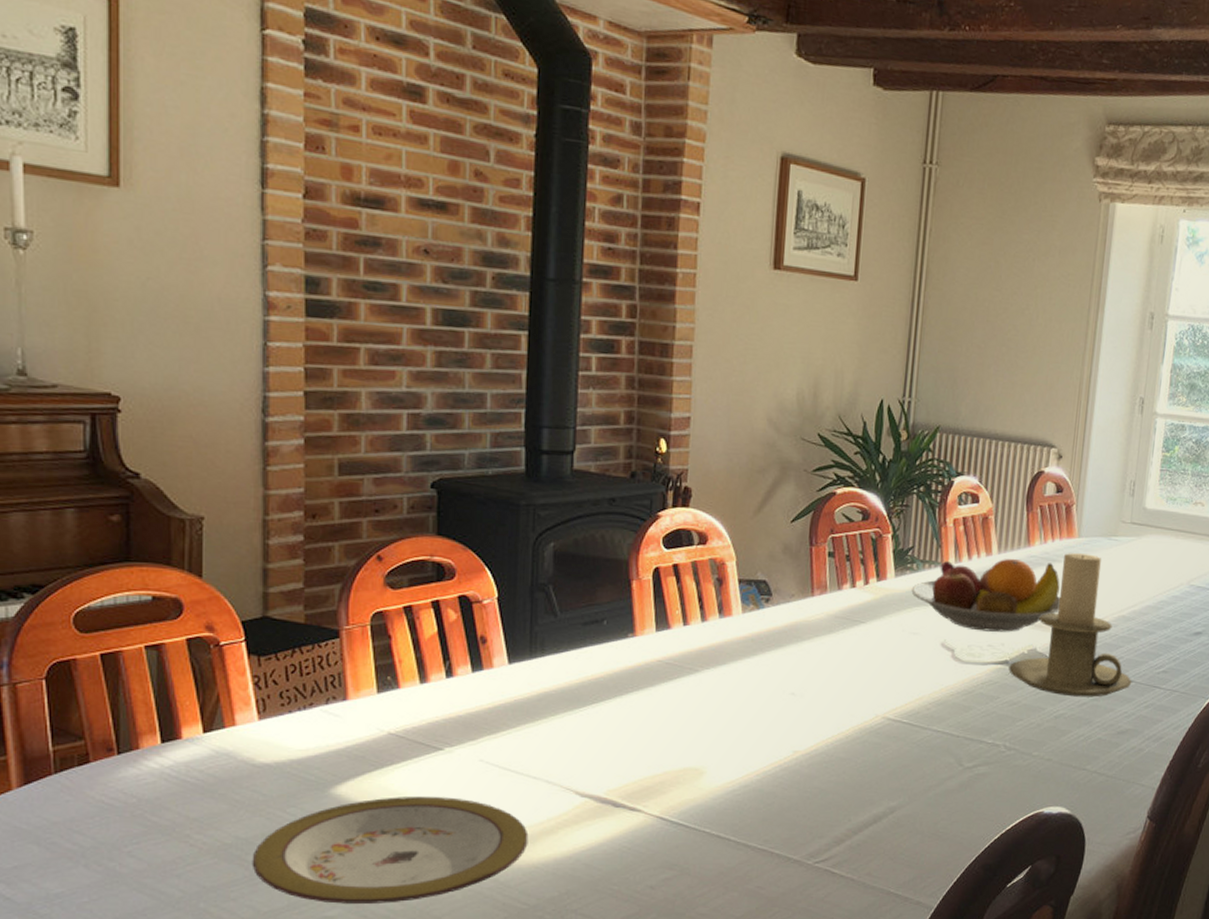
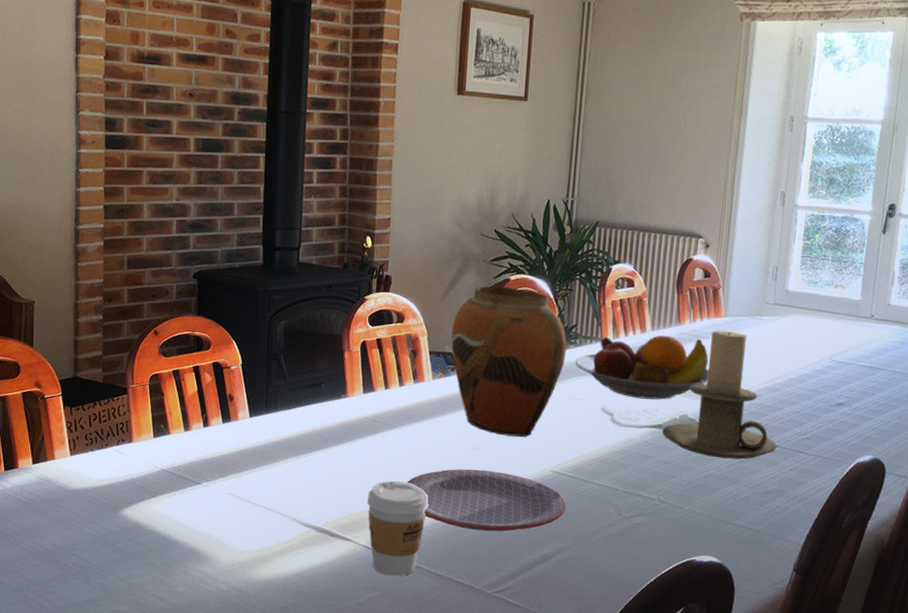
plate: present [252,797,529,904] -> none [64,519,264,603]
coffee cup: none [661,736,738,851] -> present [367,480,429,577]
plate: none [709,718,900,792] -> present [406,469,566,532]
vase: none [765,500,902,679] -> present [451,285,567,437]

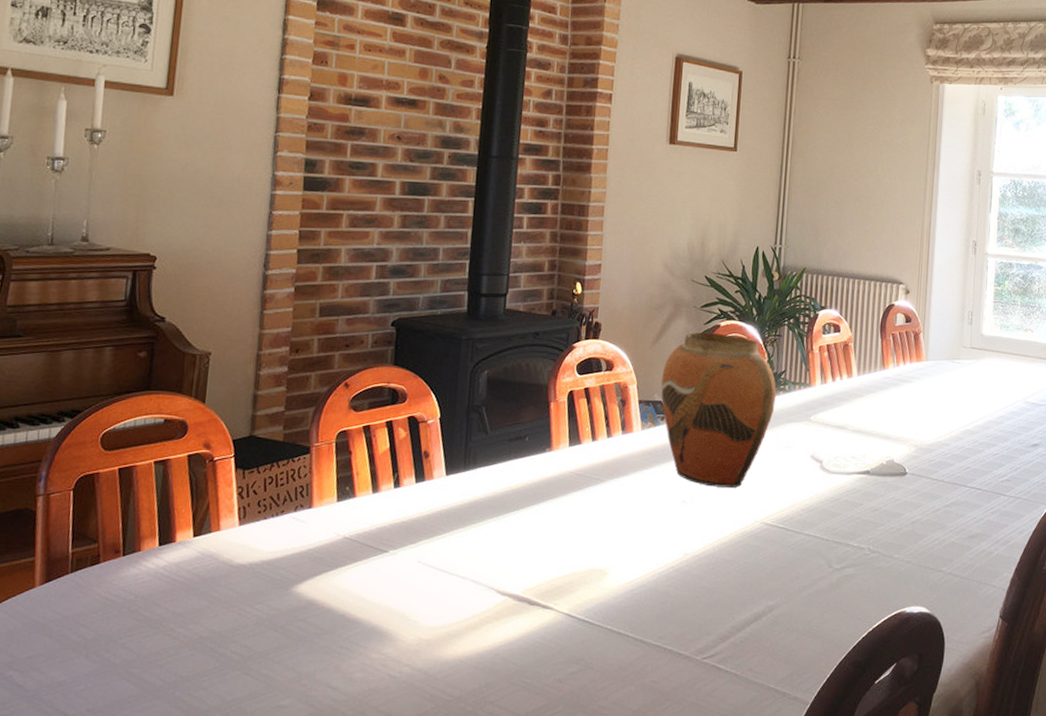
coffee cup: present [367,480,429,577] -> none [571,539,636,647]
plate: present [406,469,566,532] -> none [612,524,777,591]
fruit bowl: present [575,335,710,400] -> none [784,379,914,445]
candle holder: present [662,330,777,460] -> none [870,374,979,504]

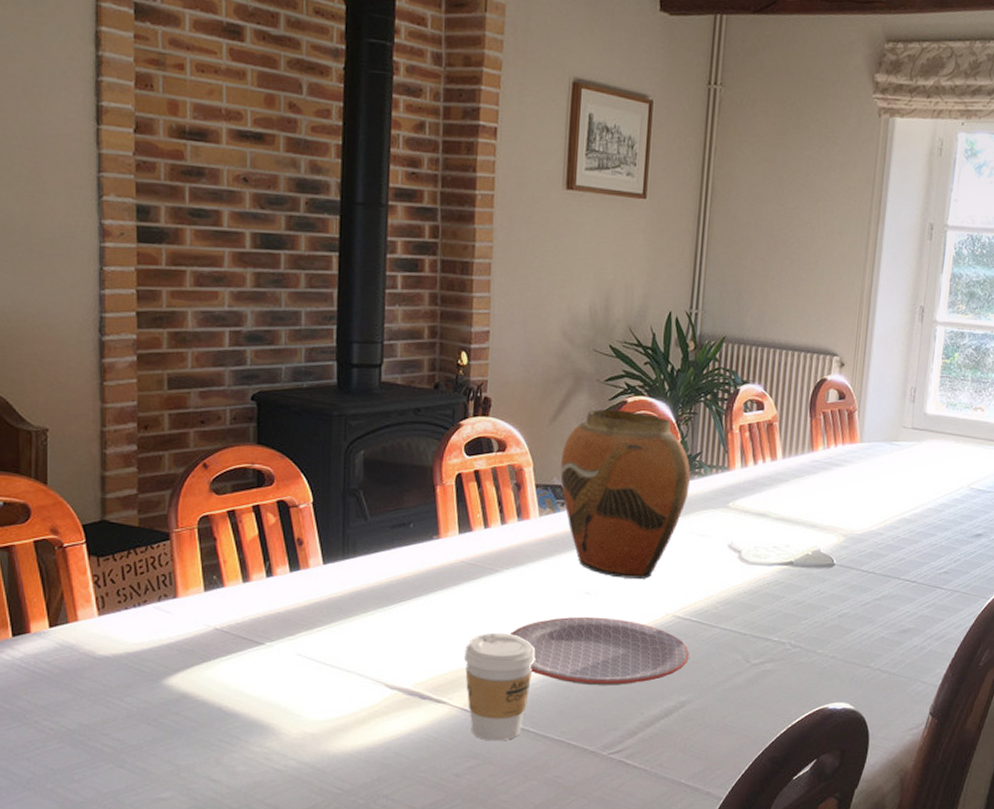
coffee cup: none [571,539,636,647] -> present [464,632,536,741]
plate: none [612,524,777,591] -> present [509,616,689,686]

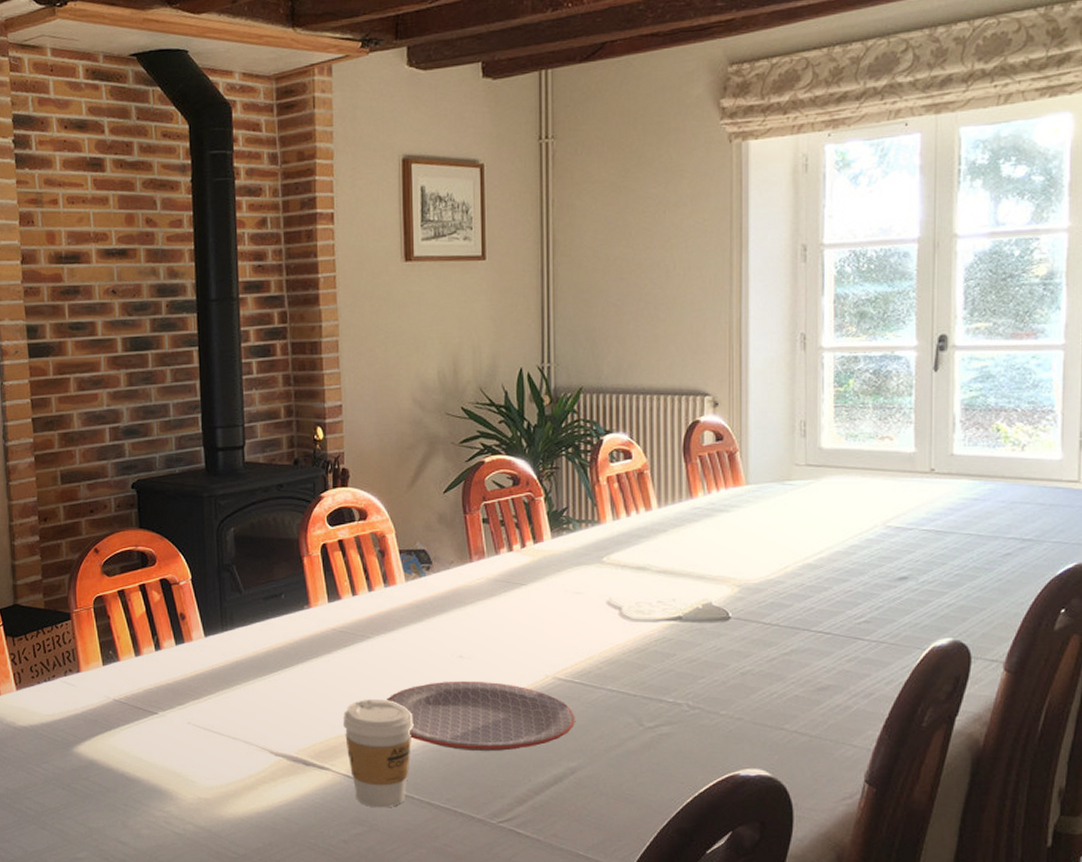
vase: present [560,408,691,579] -> none [423,470,558,640]

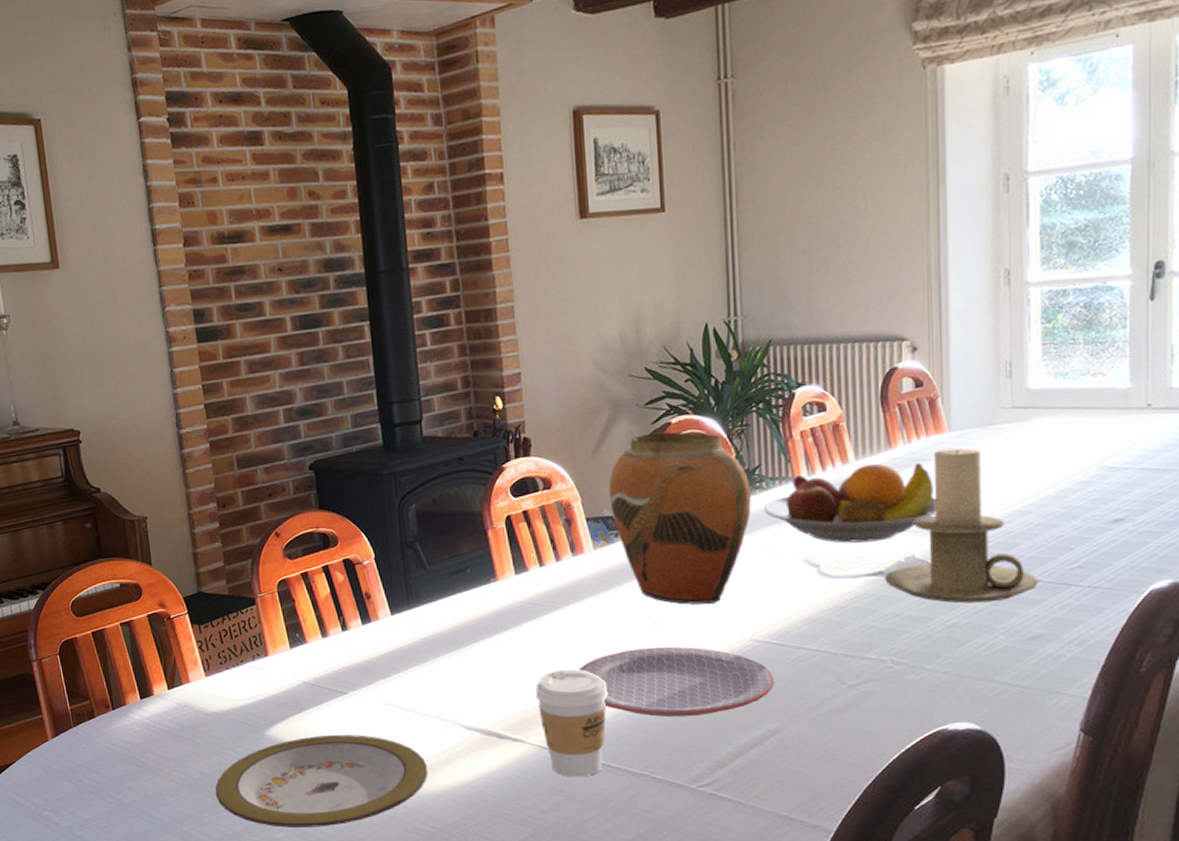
plate: none [19,755,234,849] -> present [215,735,428,827]
vase: none [423,470,558,640] -> present [609,432,751,605]
fruit bowl: none [570,511,734,587] -> present [764,463,937,543]
candle holder: none [683,501,828,652] -> present [885,448,1039,603]

